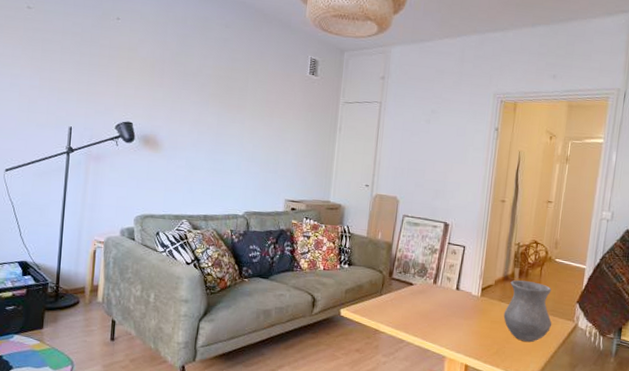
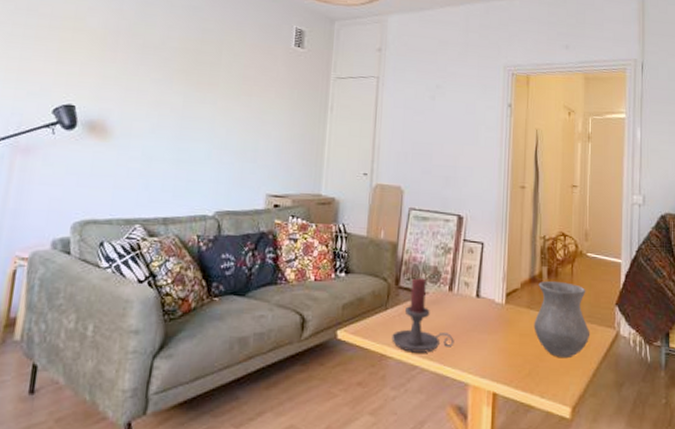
candle holder: none [384,272,436,331] -> present [392,278,454,353]

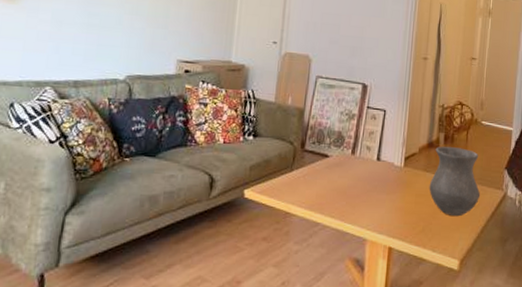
candle holder: present [392,278,454,353] -> none [296,142,355,211]

